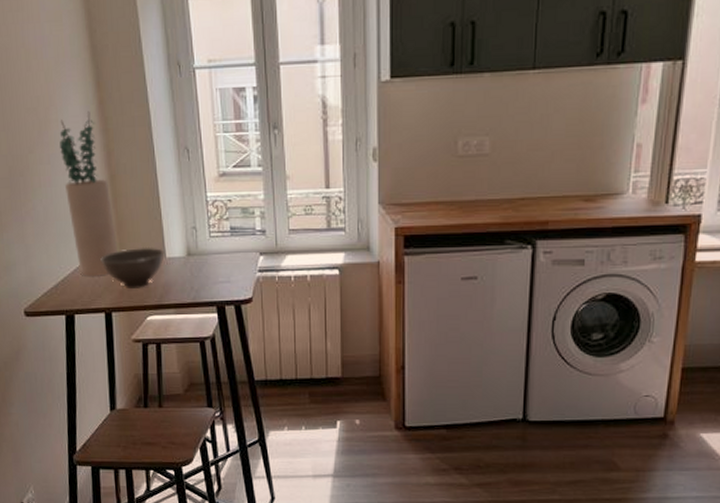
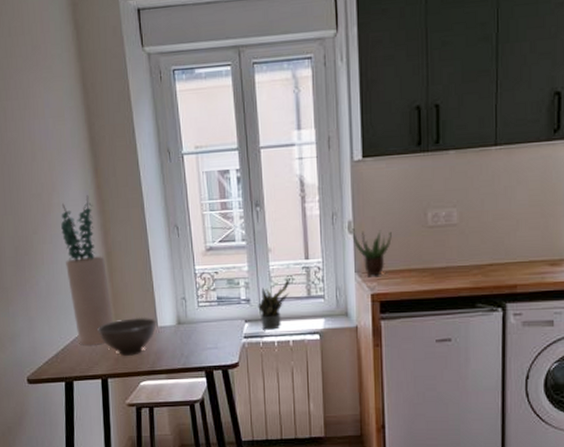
potted plant: none [274,208,309,264] -> present [258,278,290,330]
potted plant: none [377,156,419,208] -> present [352,228,392,276]

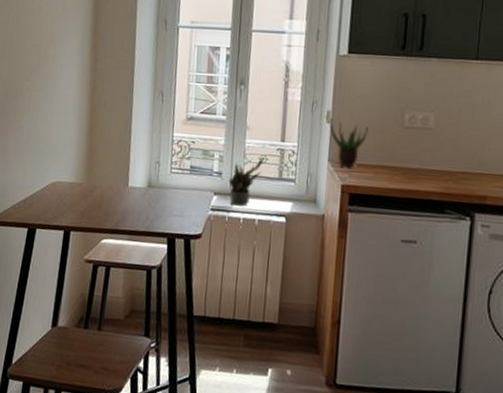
vase: present [61,195,113,345] -> none [48,52,89,196]
bowl: present [97,317,157,356] -> none [69,174,128,212]

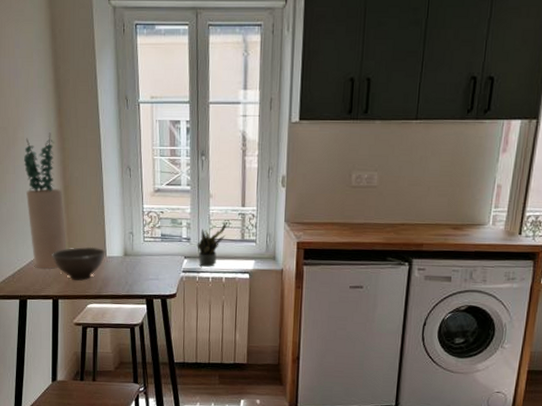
vase: none [48,52,89,196] -> present [24,132,66,269]
bowl: none [69,174,128,212] -> present [52,246,106,281]
potted plant: present [329,118,368,168] -> none [285,183,319,226]

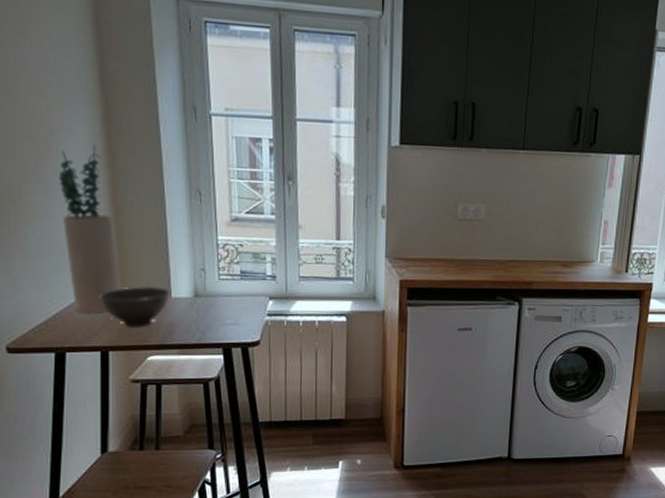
potted plant: present [197,222,227,267] -> none [284,257,320,309]

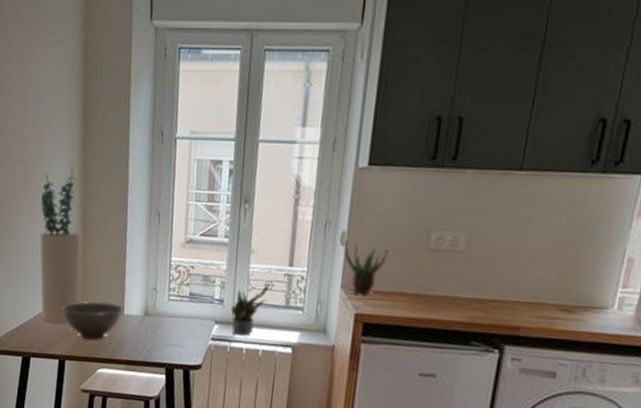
potted plant: none [284,257,320,309] -> present [231,284,270,336]
potted plant: none [385,213,423,263] -> present [344,240,388,295]

